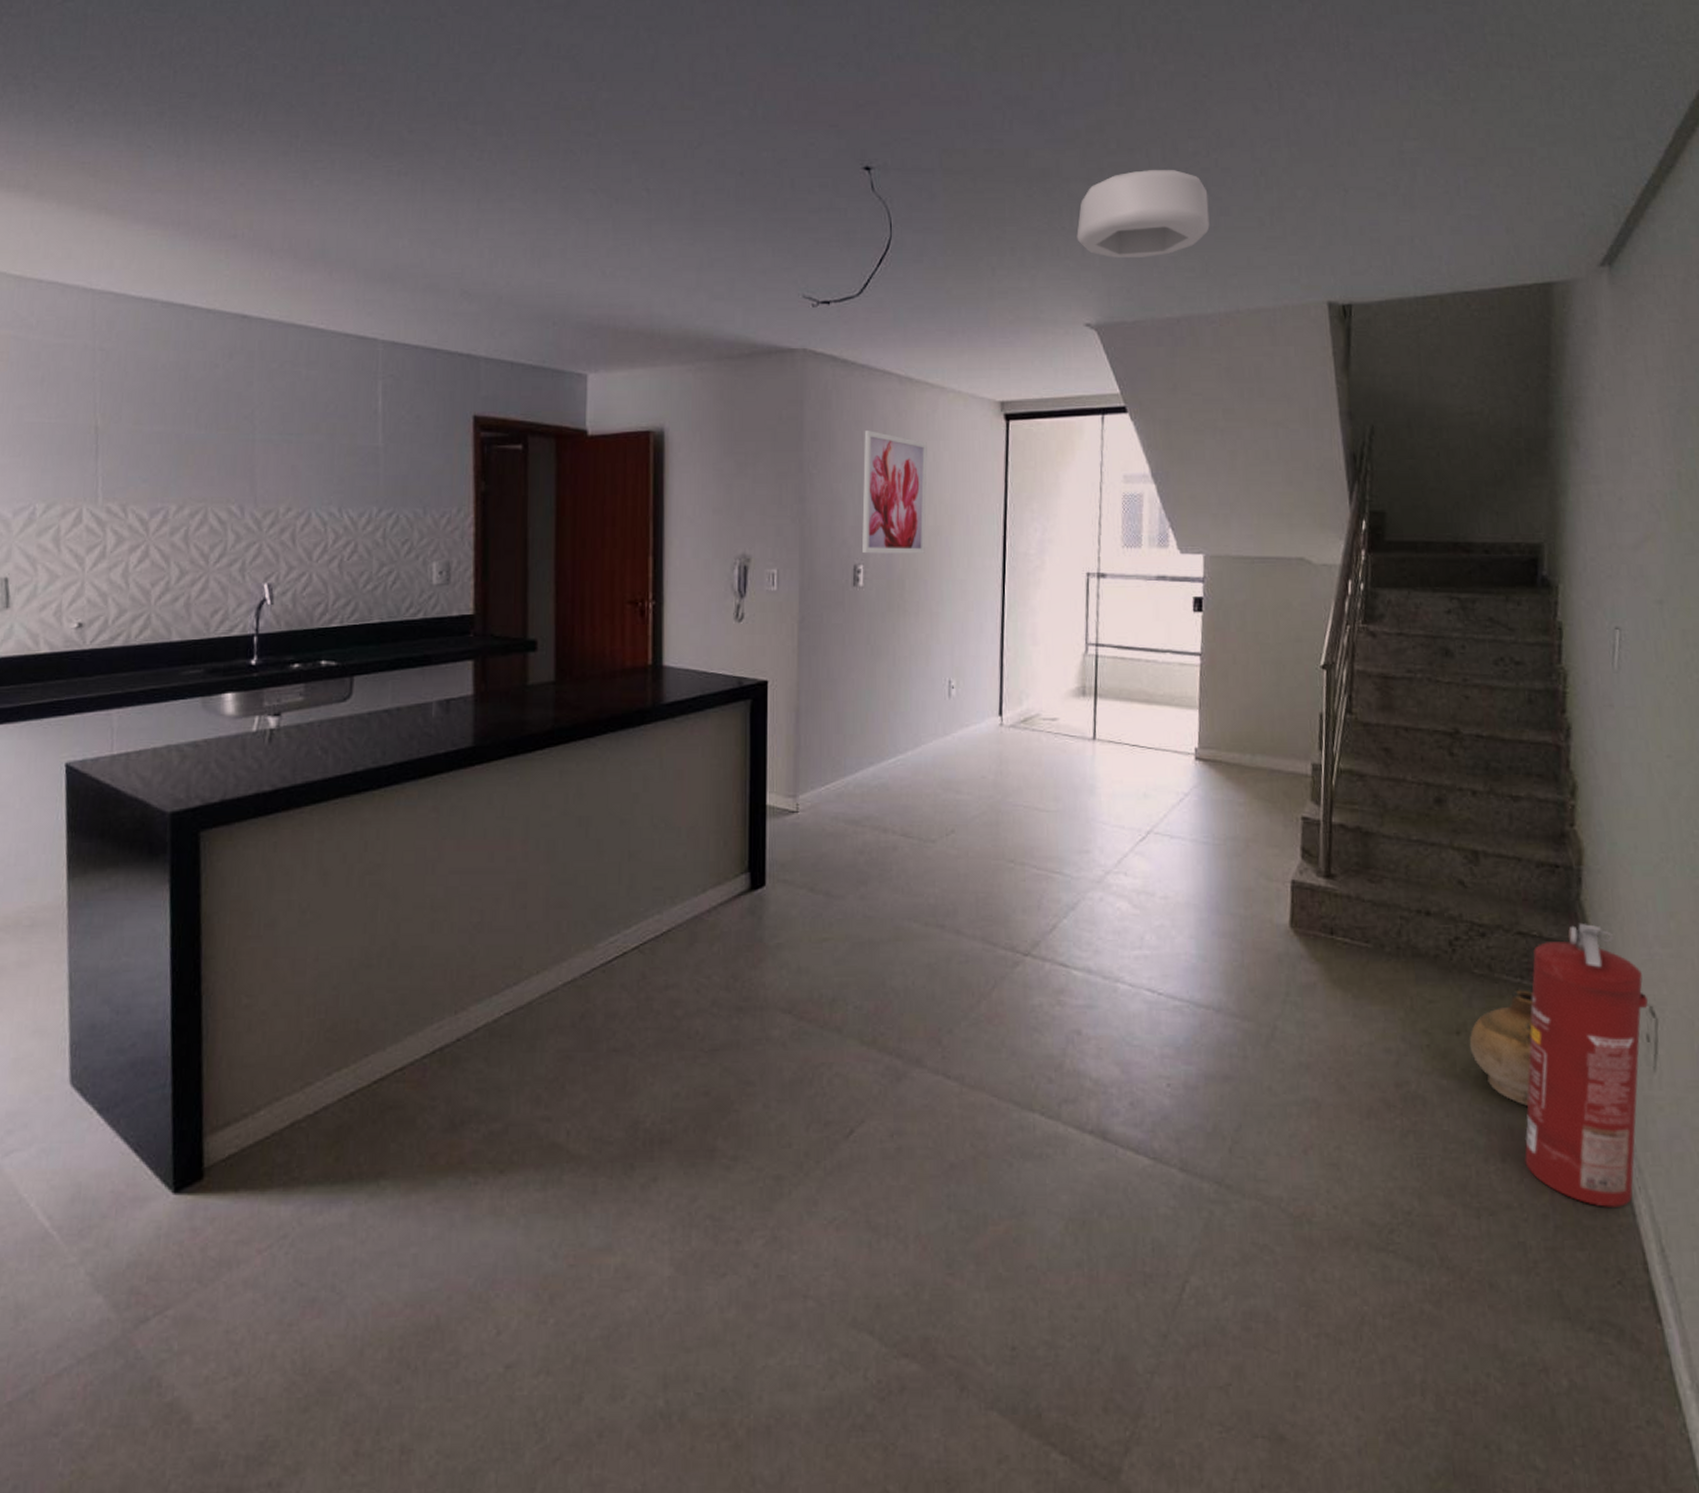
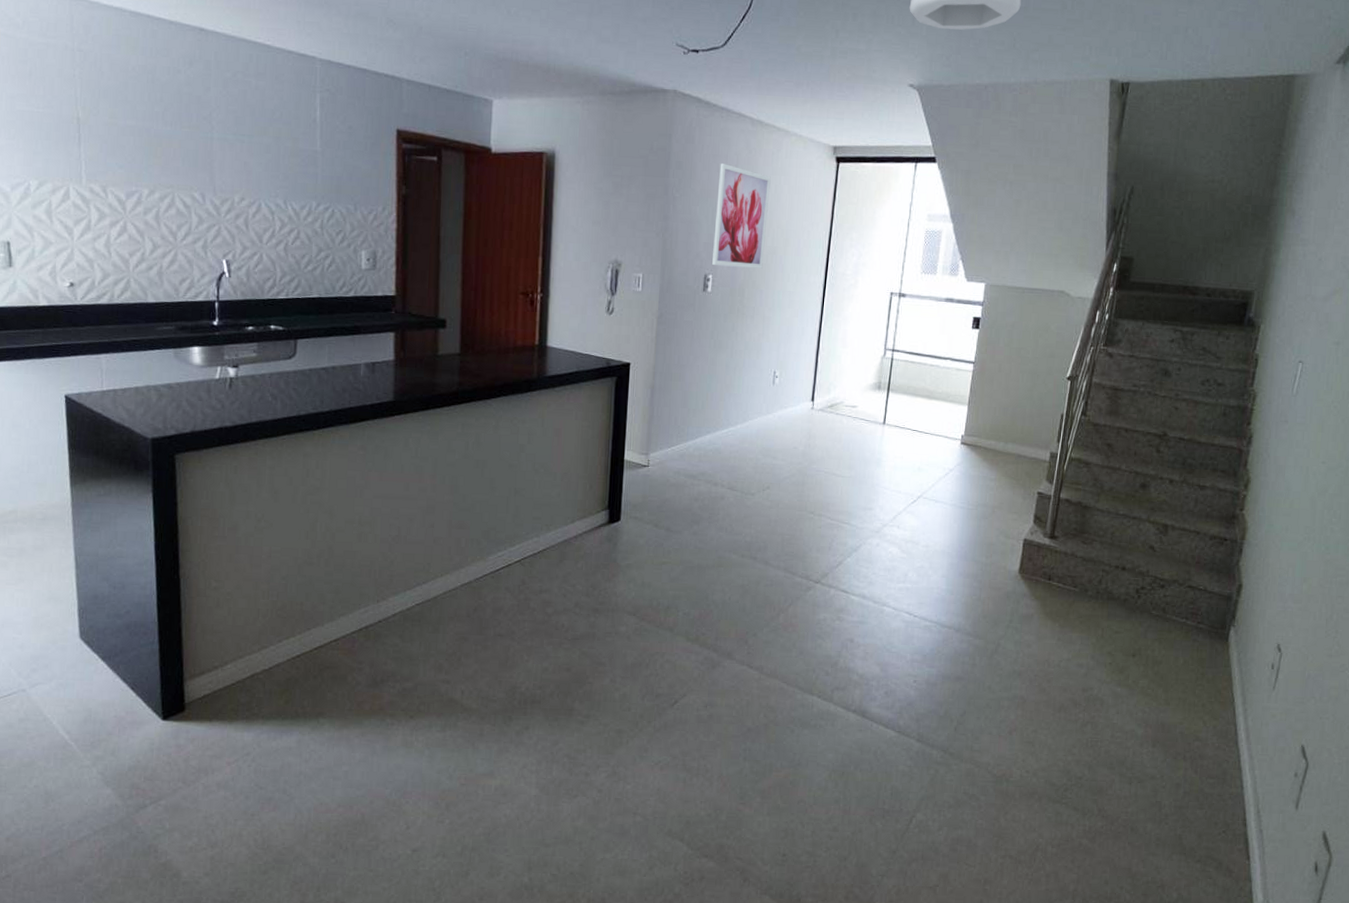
ceramic jug: present [1469,990,1534,1106] -> none [1141,627,1193,709]
fire extinguisher: present [1524,922,1649,1207] -> none [1169,581,1278,782]

